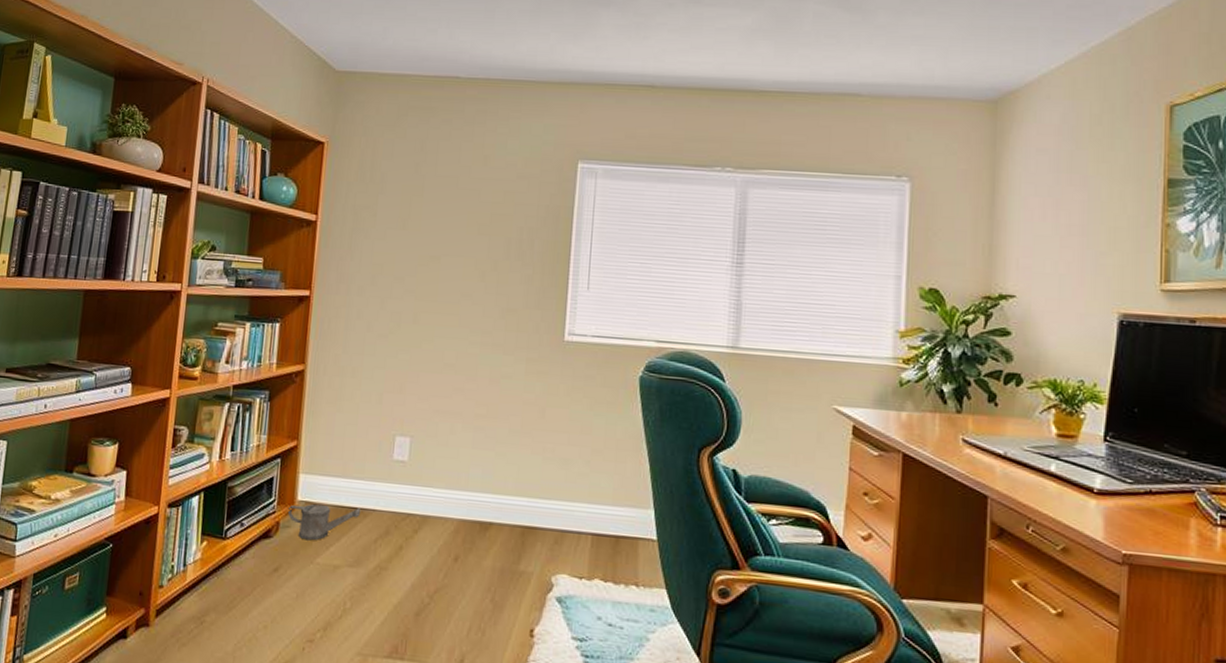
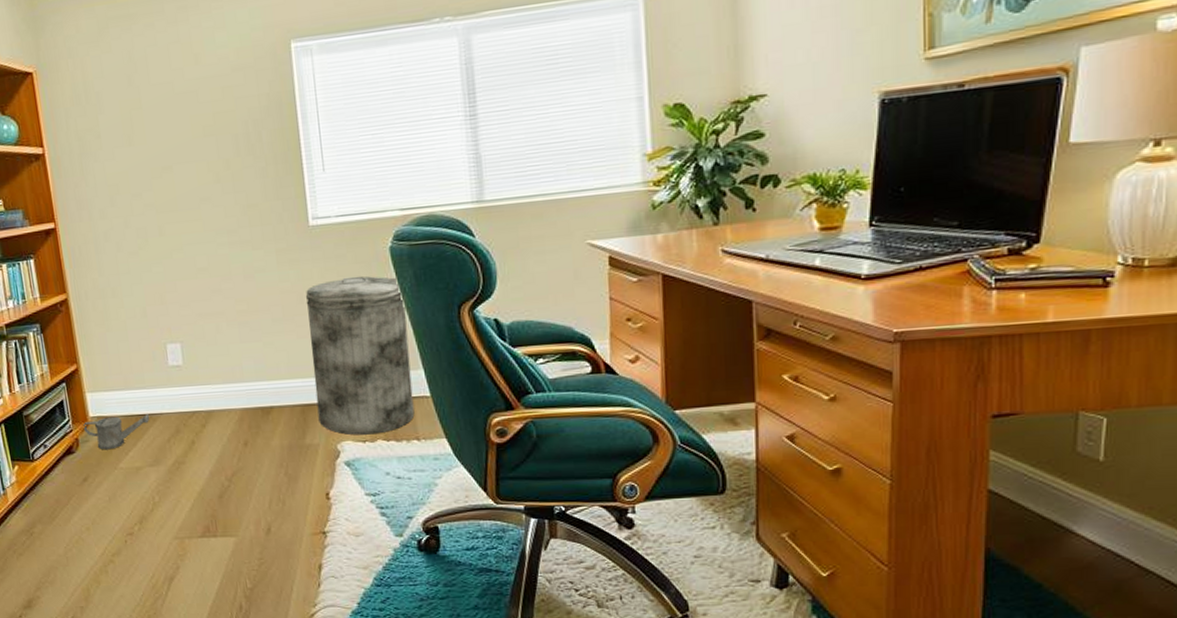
trash can: none [537,399,647,573] -> present [305,275,415,435]

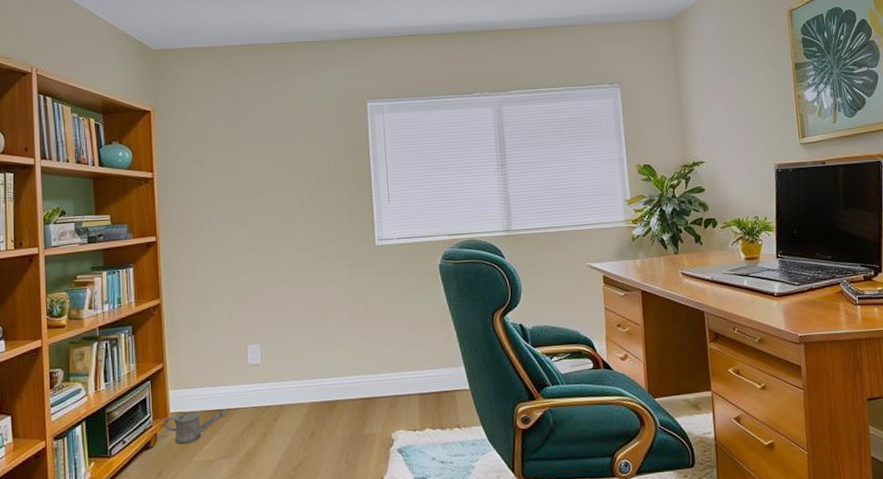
trash can: present [305,275,415,435] -> none [370,287,457,425]

